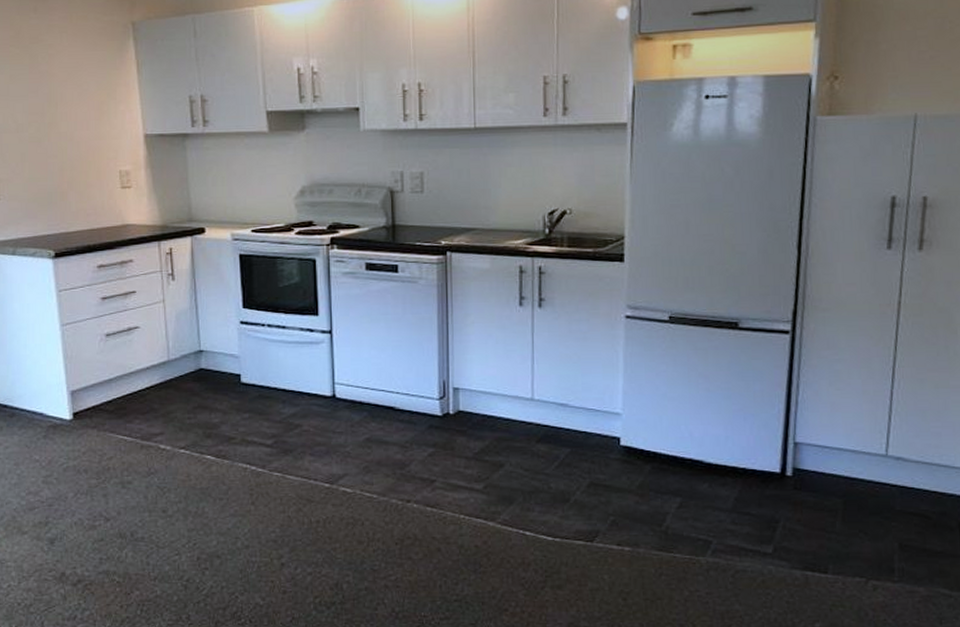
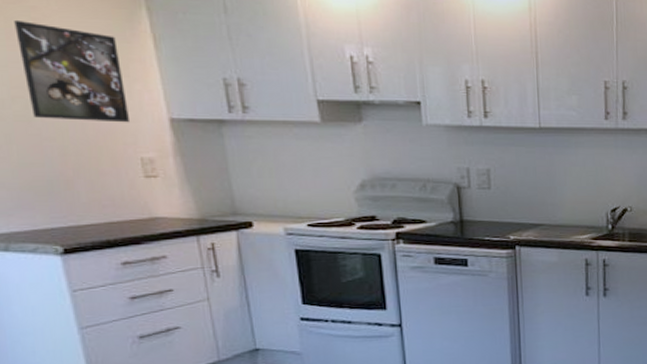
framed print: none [36,56,114,140] -> present [14,19,131,123]

